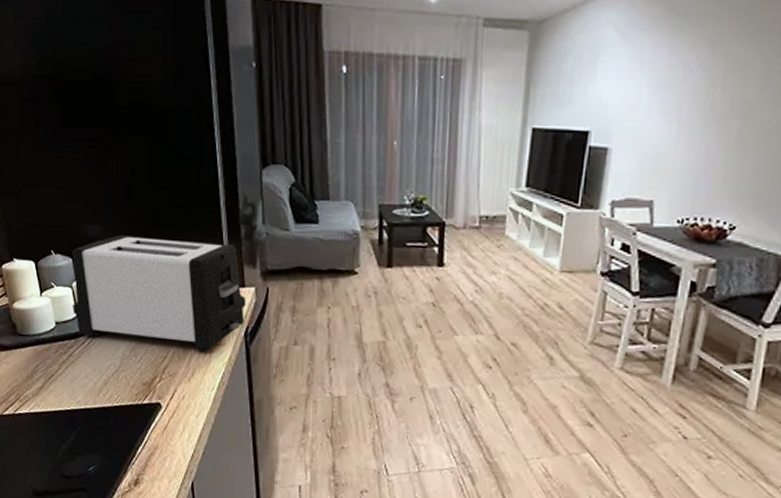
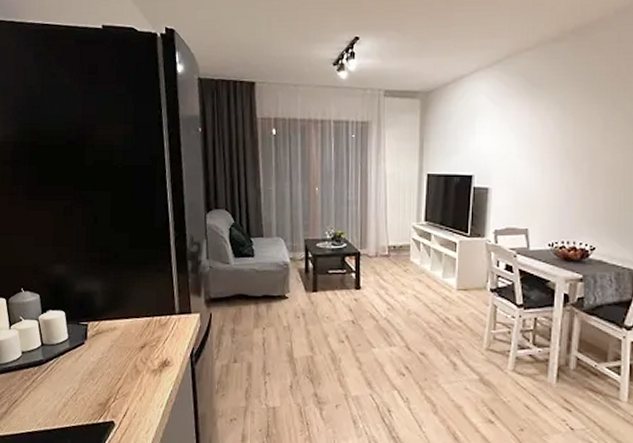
toaster: present [72,235,246,352] -> none [38,273,192,373]

